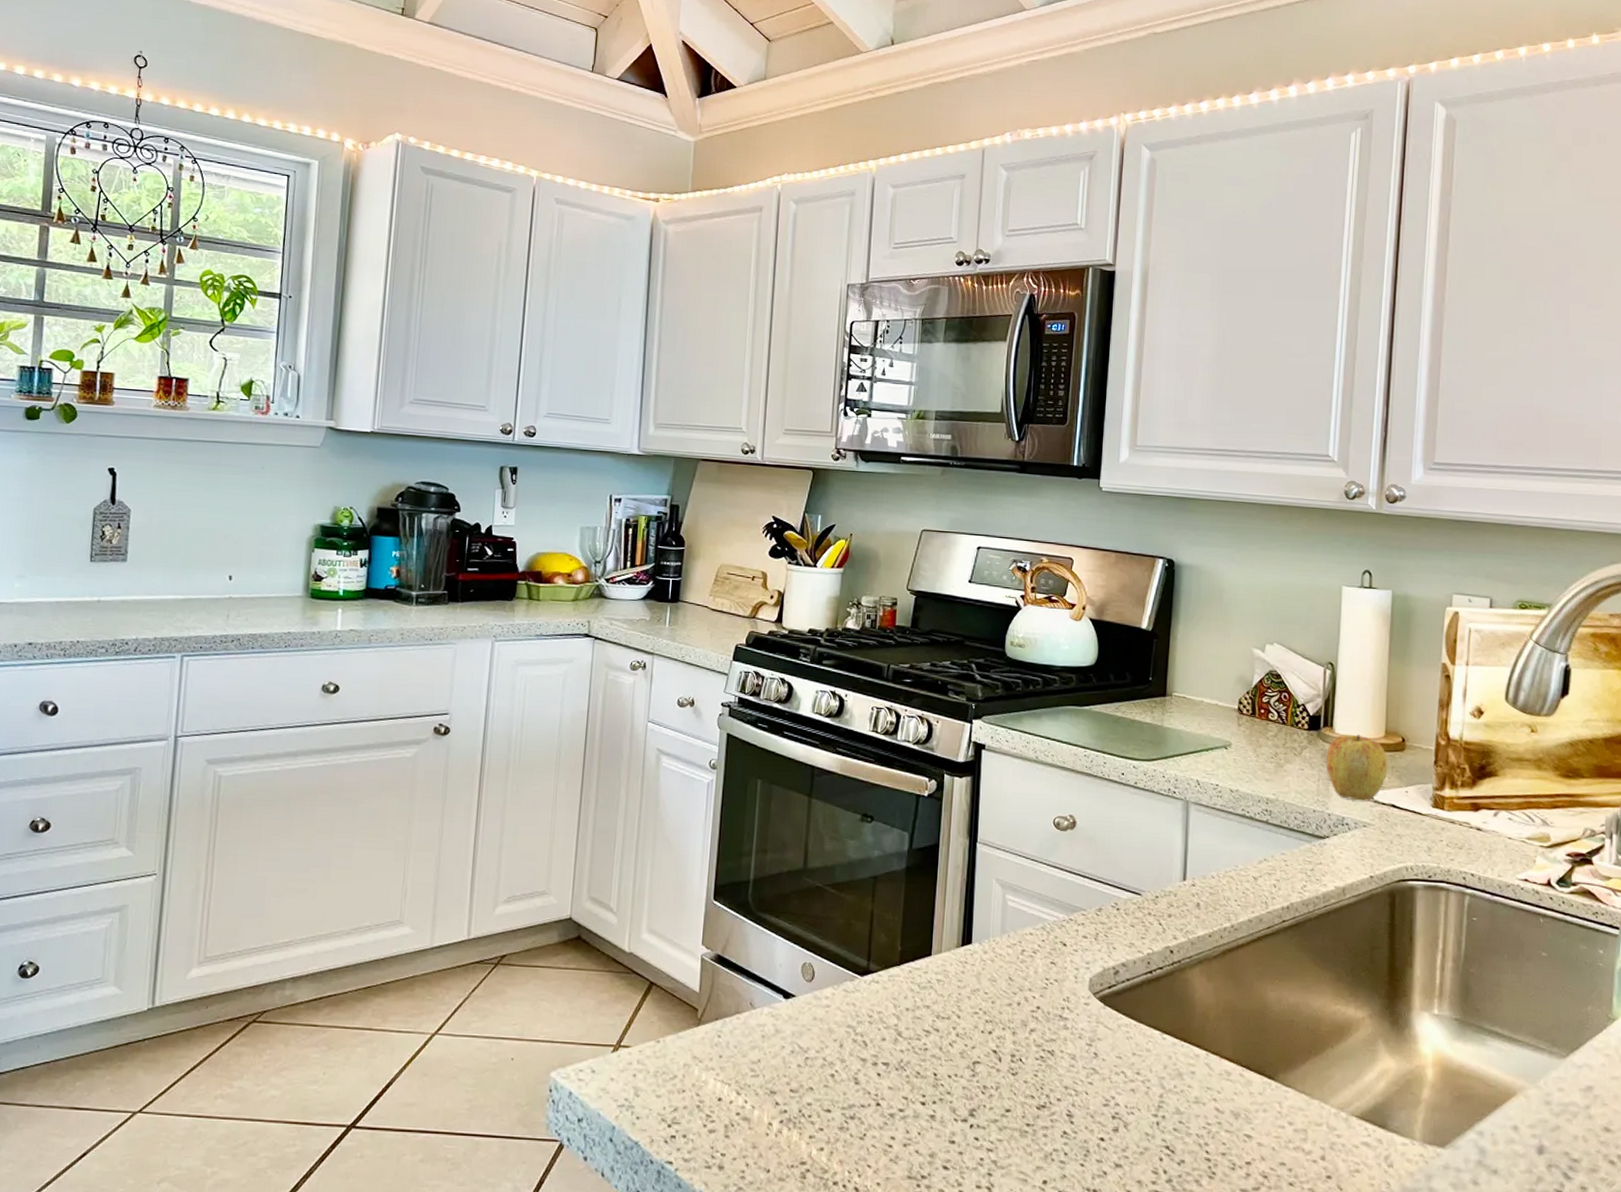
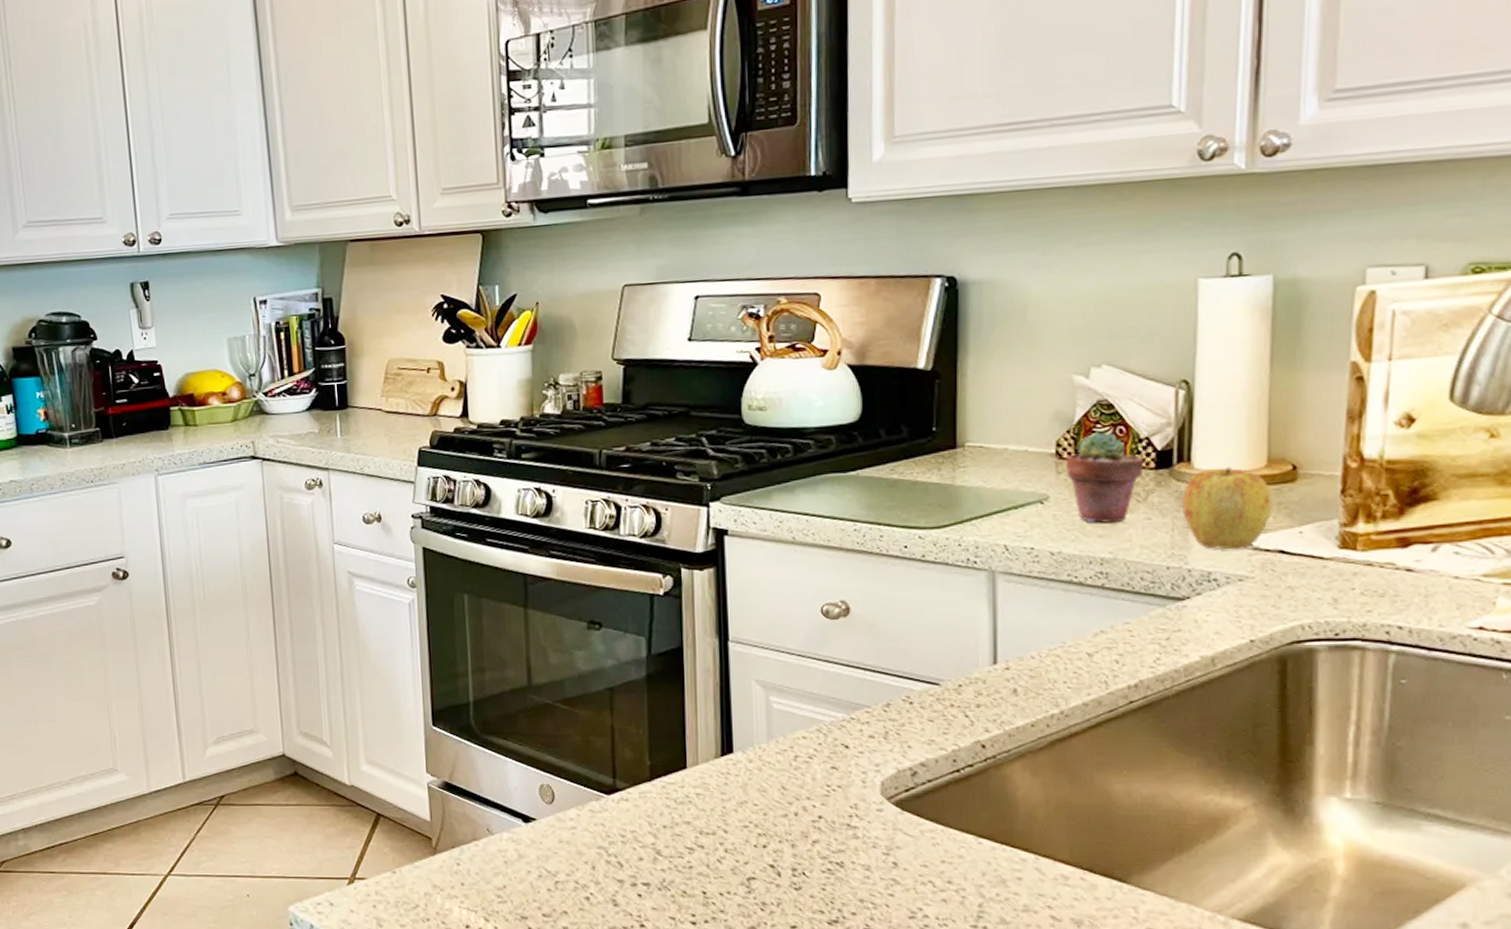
potted succulent: none [1245,695,1300,771] -> present [1067,431,1144,524]

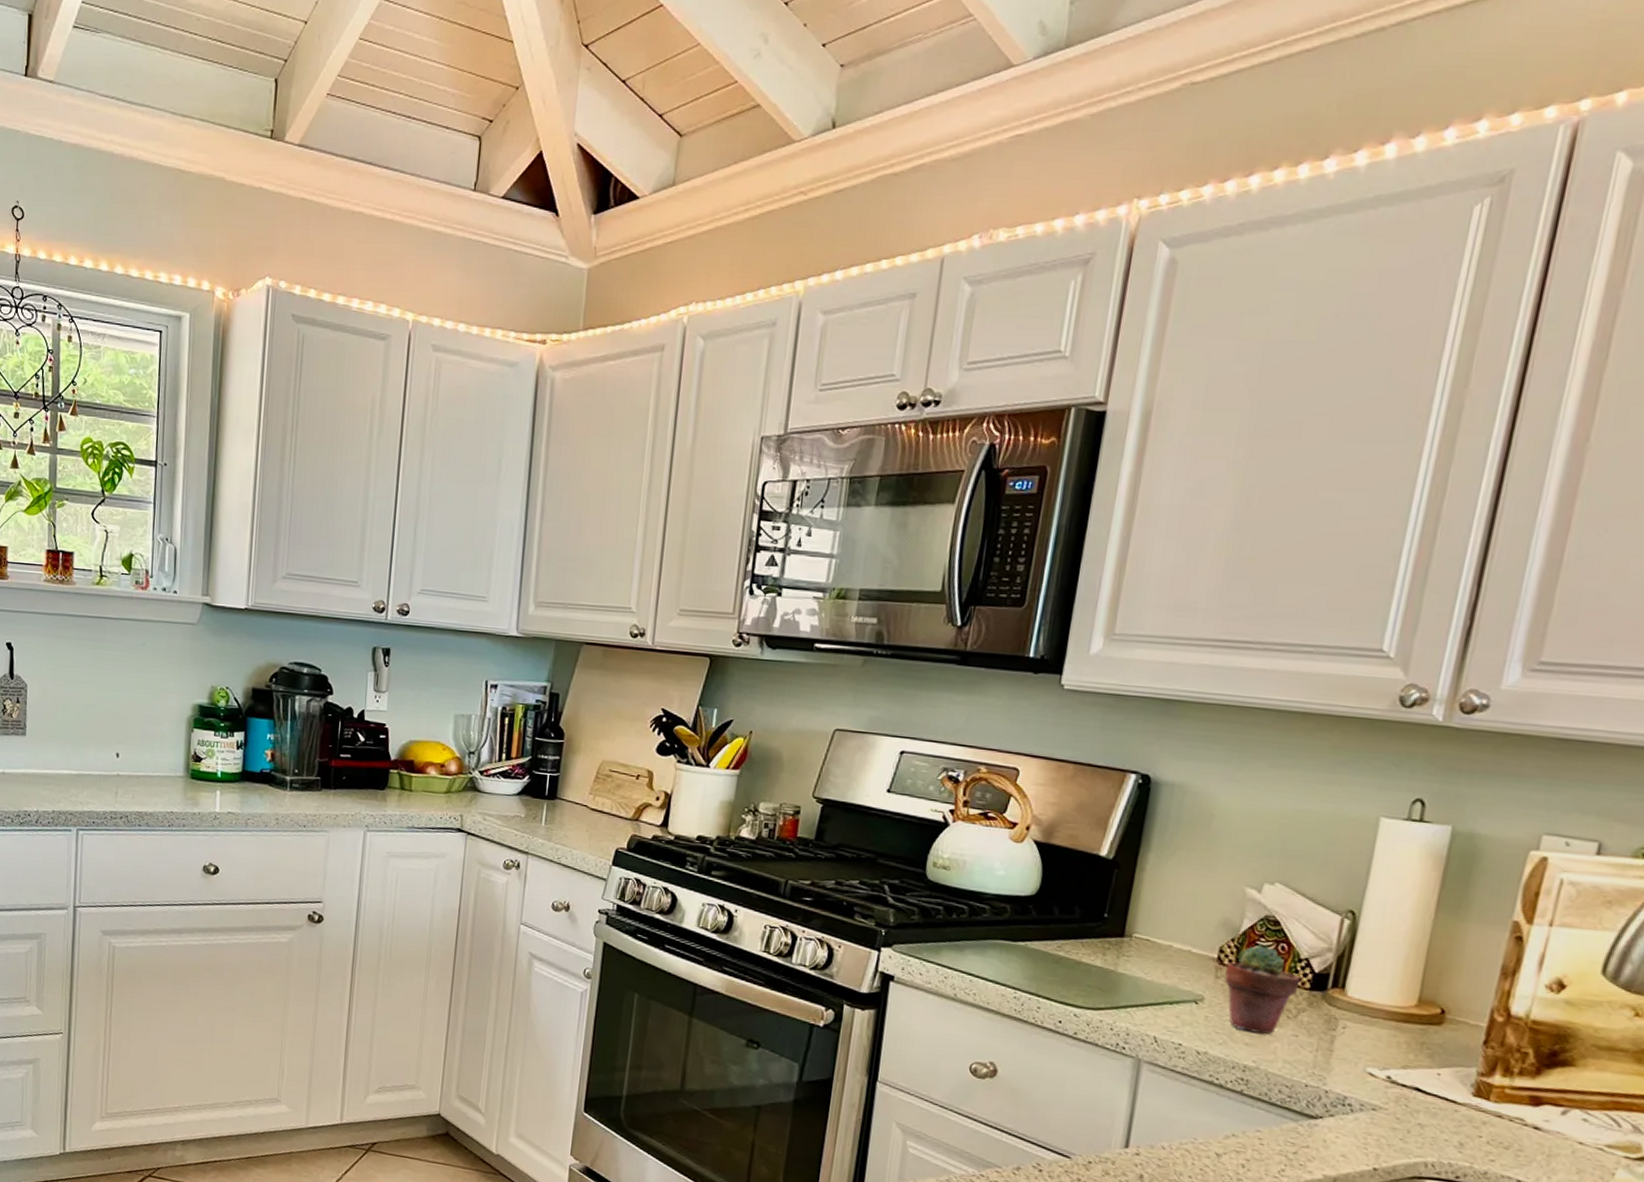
apple: present [1182,467,1273,550] -> none [1329,998,1418,1081]

